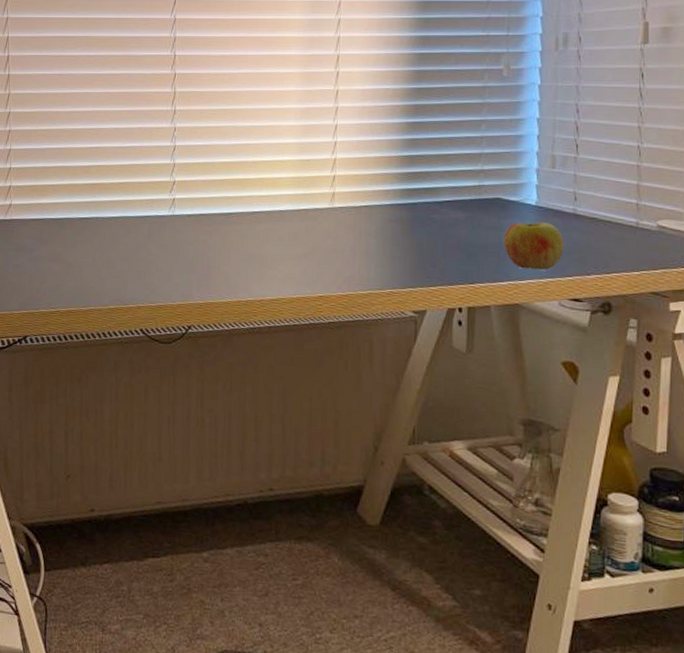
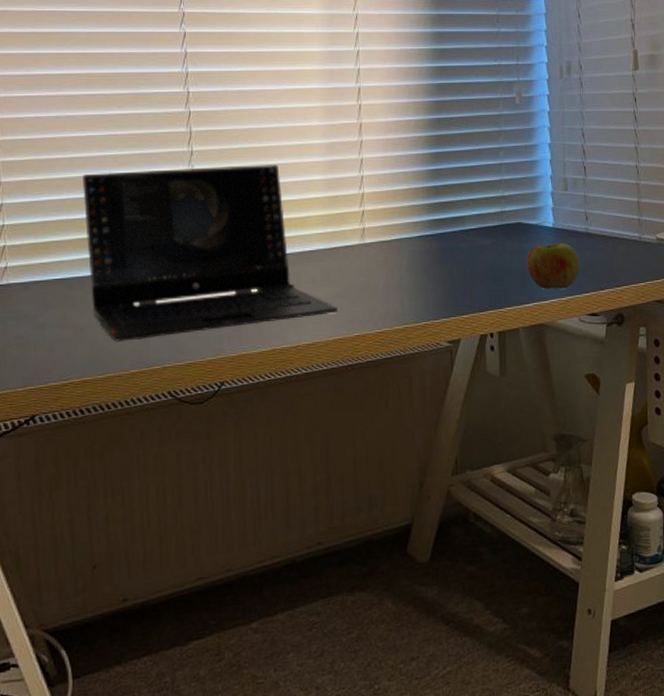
laptop computer: none [77,126,303,279] -> present [82,165,338,342]

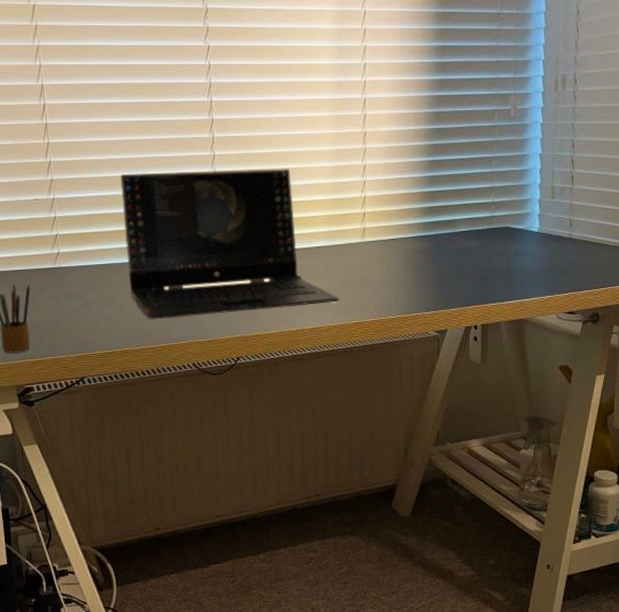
apple: present [526,242,580,289] -> none [511,246,561,288]

